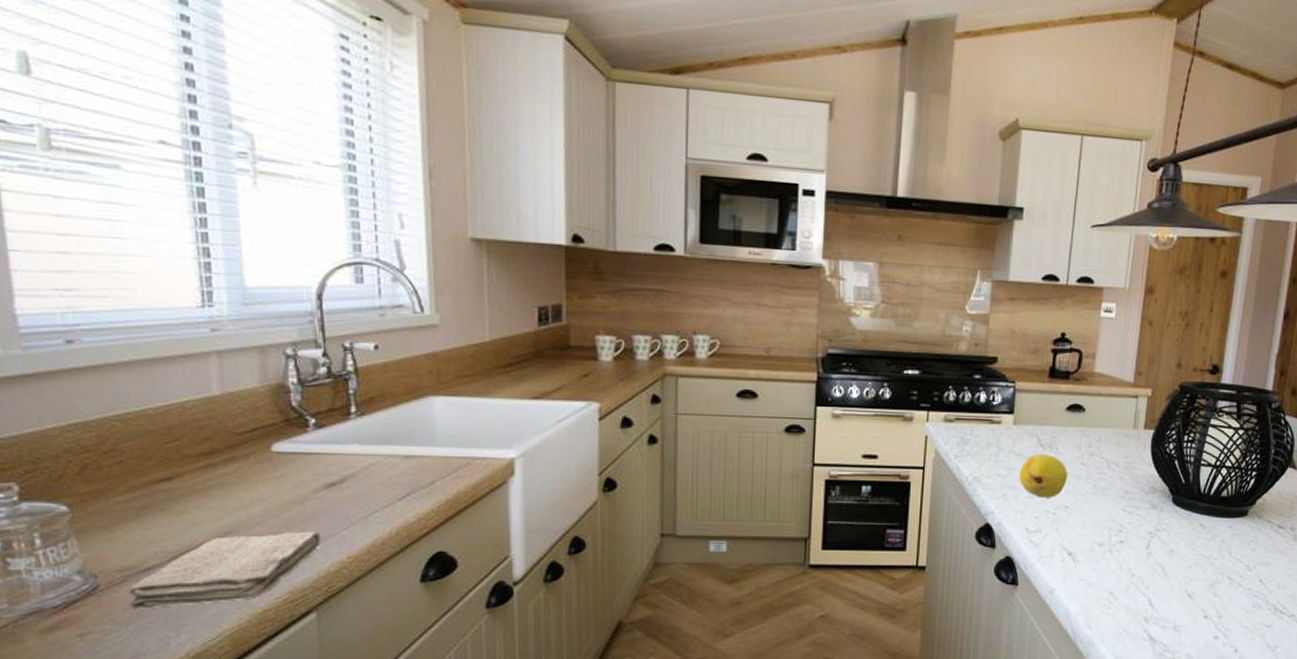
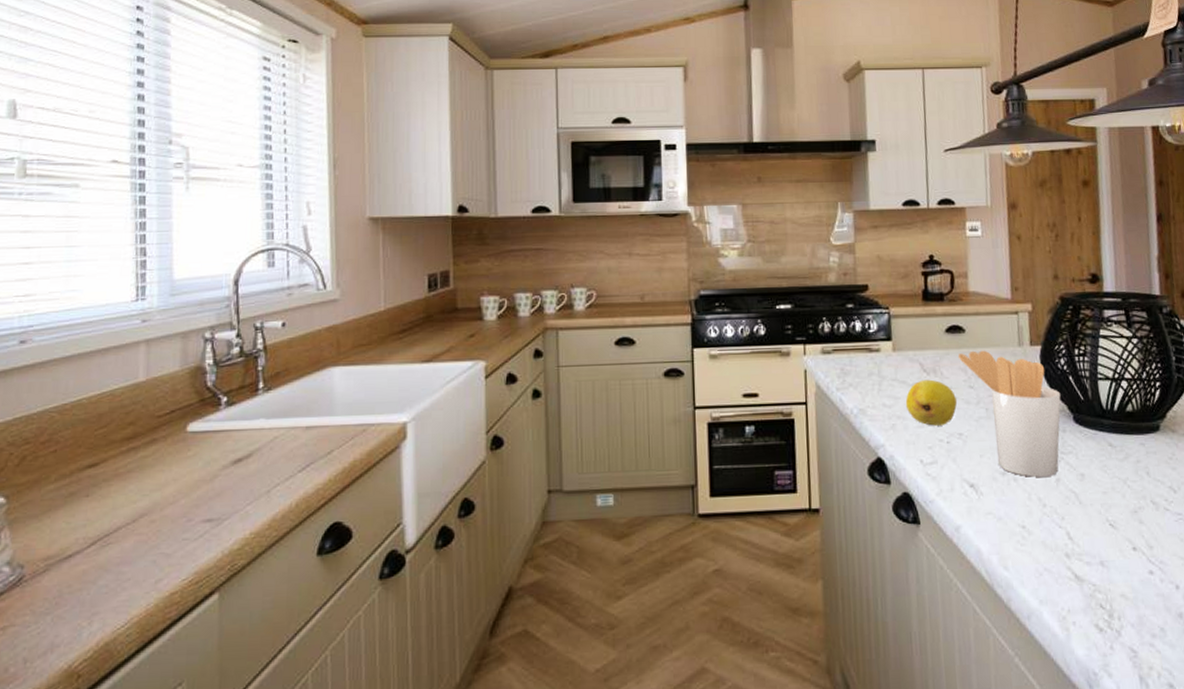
washcloth: present [128,531,321,609] -> none [48,508,227,599]
utensil holder: none [1075,429,1165,550] -> present [958,350,1061,477]

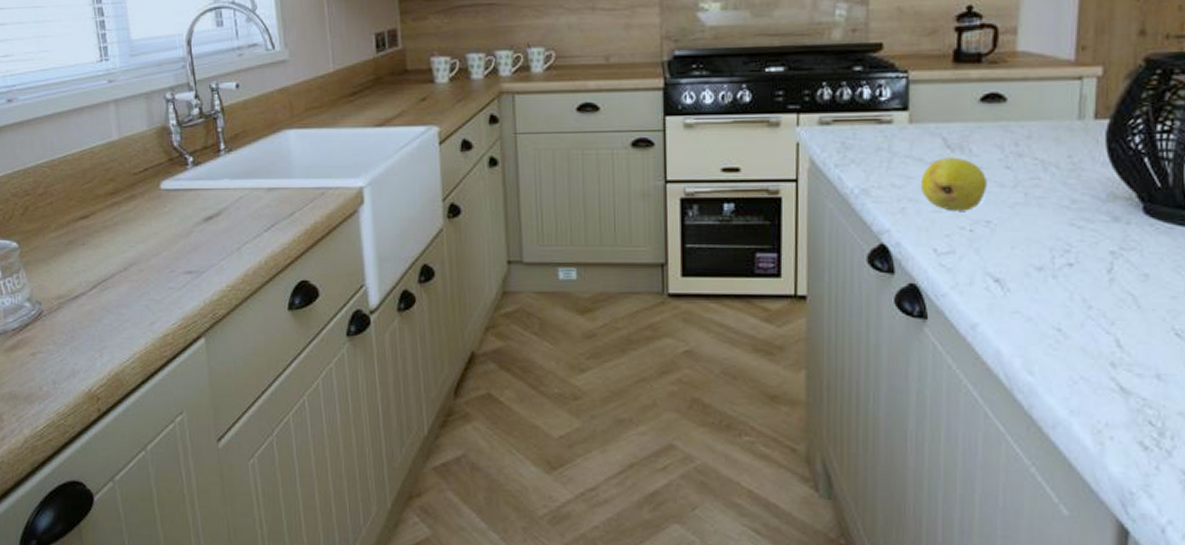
utensil holder: present [958,350,1061,477] -> none [995,123,1129,275]

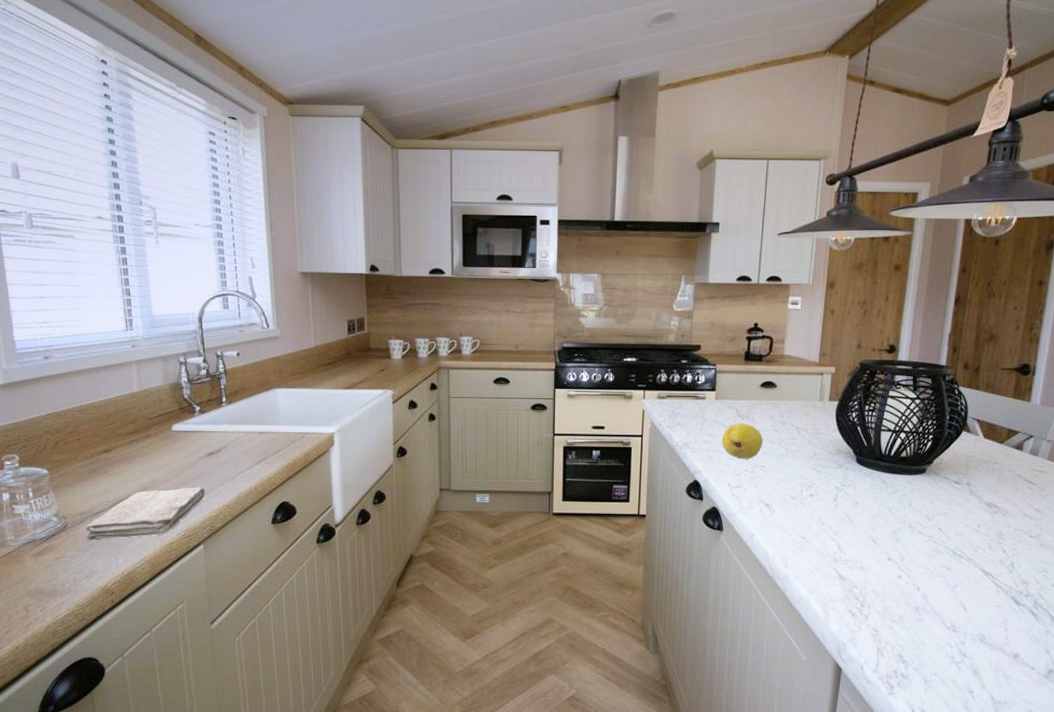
washcloth: none [63,262,204,333] -> present [85,487,205,541]

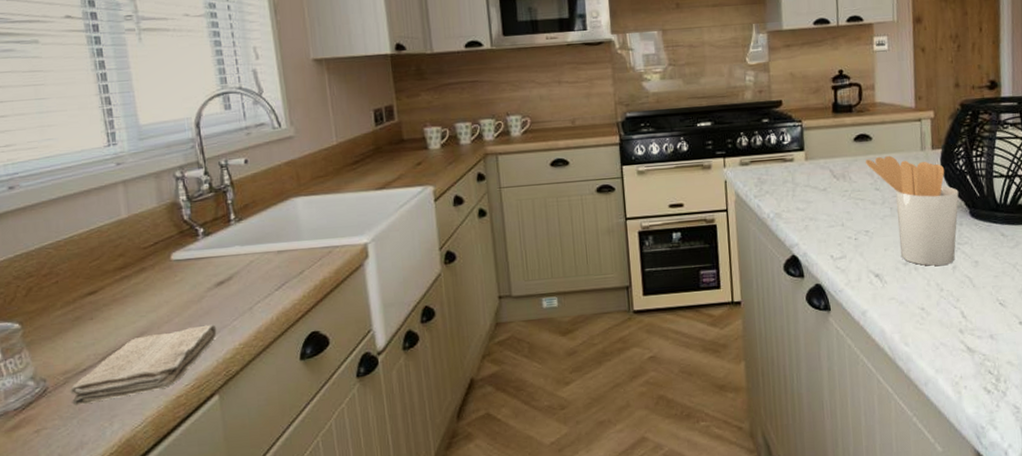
fruit: present [721,423,763,459] -> none [817,184,864,225]
utensil holder: none [769,402,849,502] -> present [866,155,959,266]

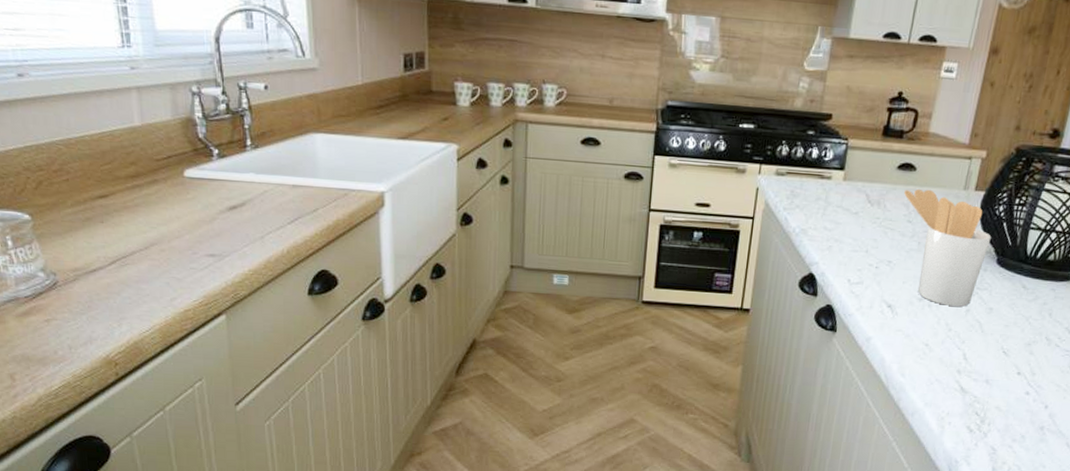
washcloth: present [70,324,217,406] -> none [80,246,227,303]

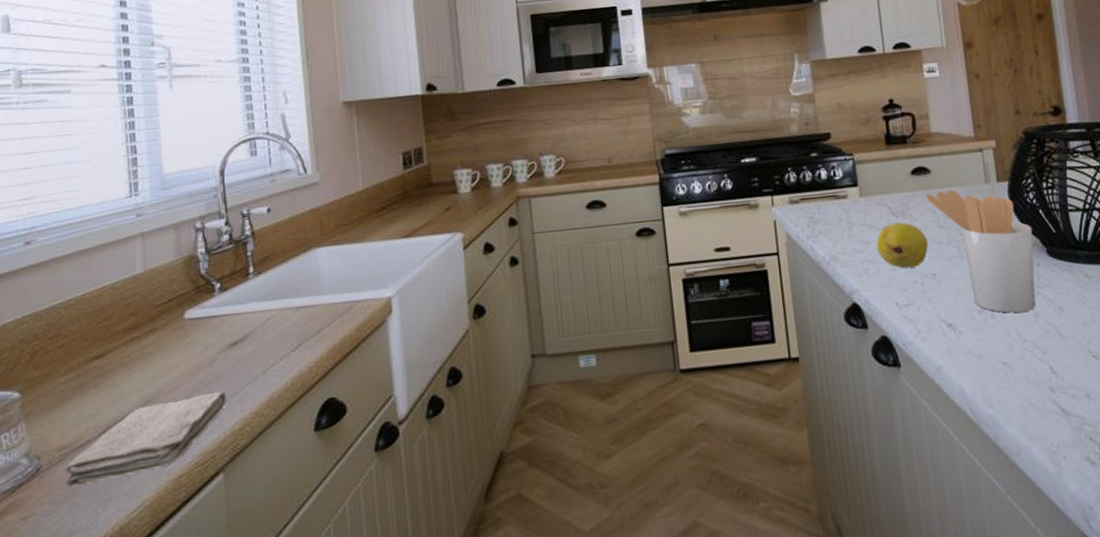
washcloth: none [80,246,227,303] -> present [64,391,227,487]
fruit: none [844,209,893,252] -> present [876,222,928,268]

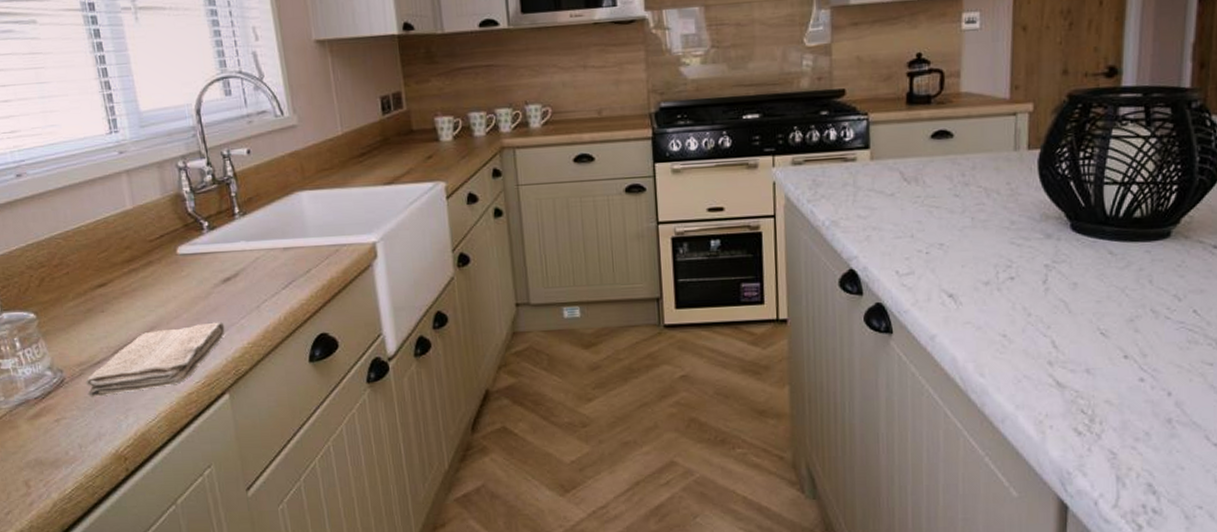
fruit: present [876,222,928,268] -> none [882,188,939,237]
utensil holder: present [926,189,1036,313] -> none [944,156,1059,287]

